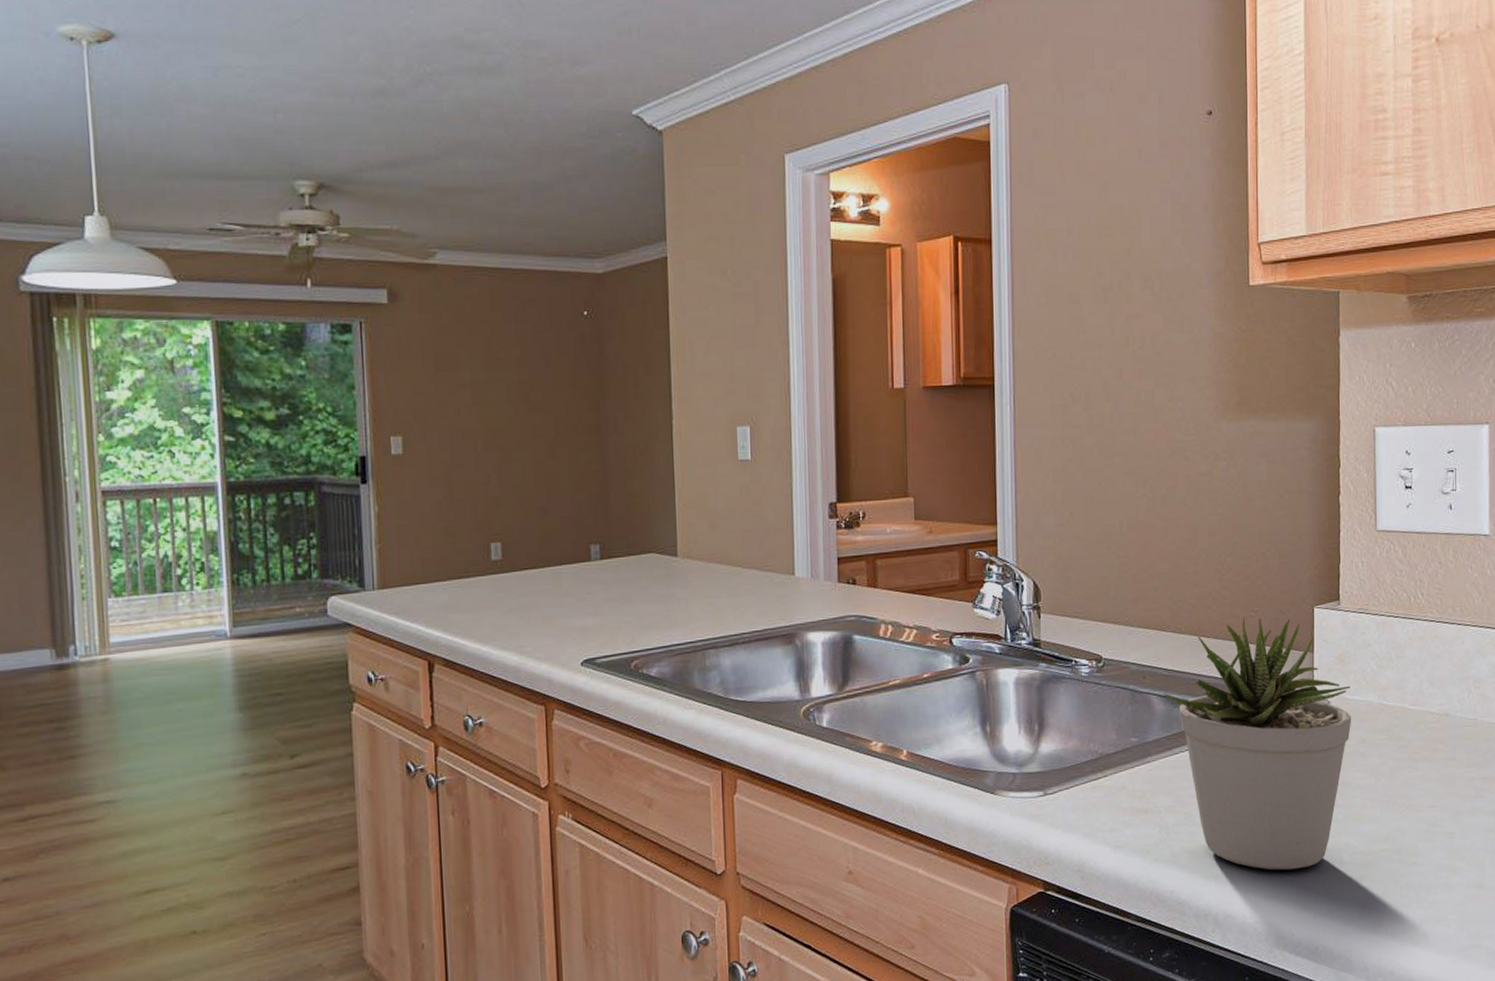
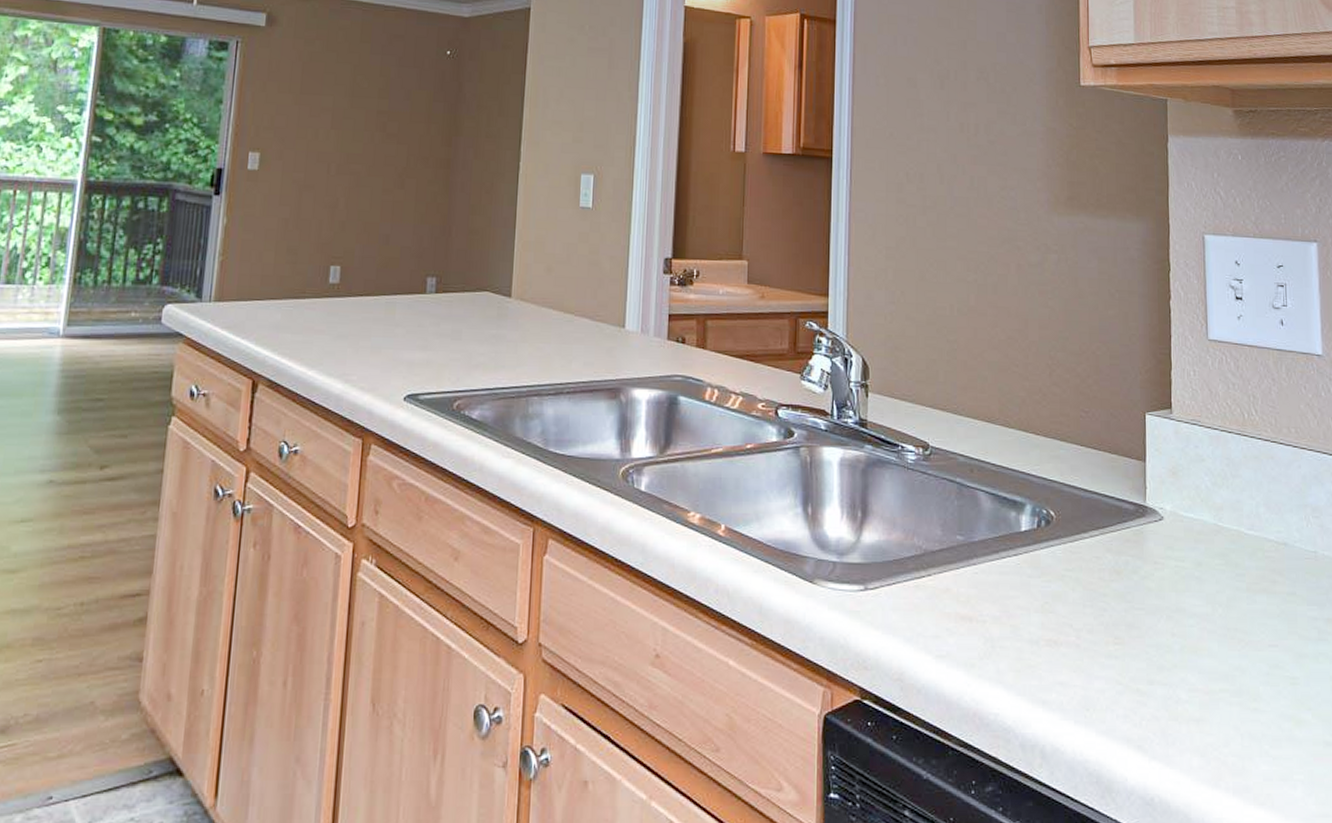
potted plant: present [1164,616,1352,870] -> none [992,415,1187,703]

